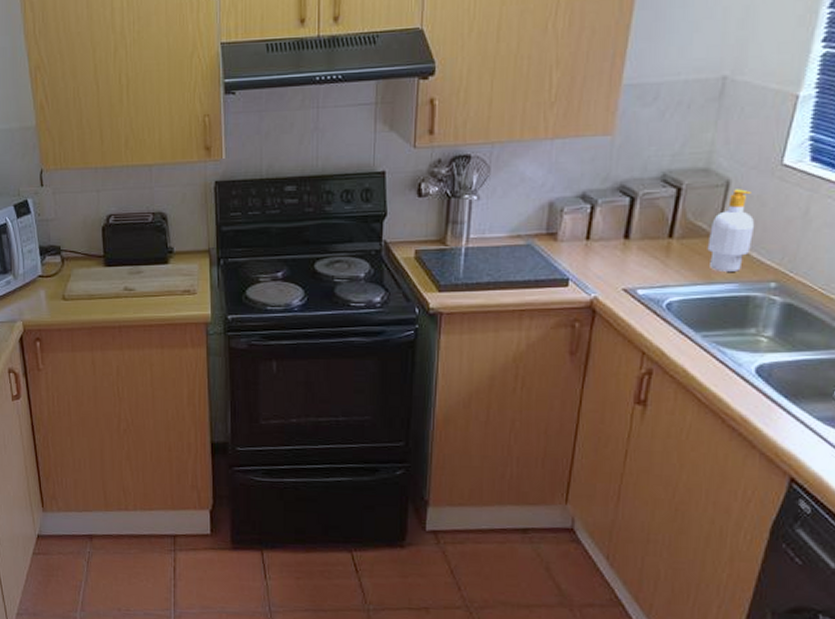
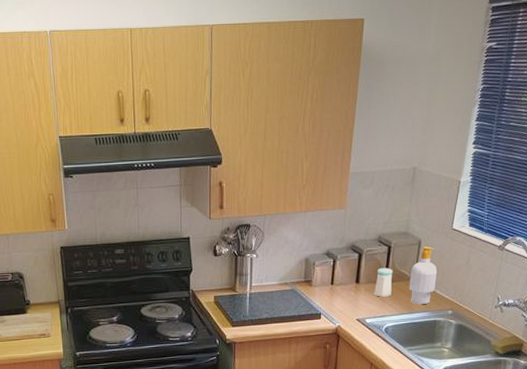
salt shaker: none [652,218,683,259] -> present [374,267,393,297]

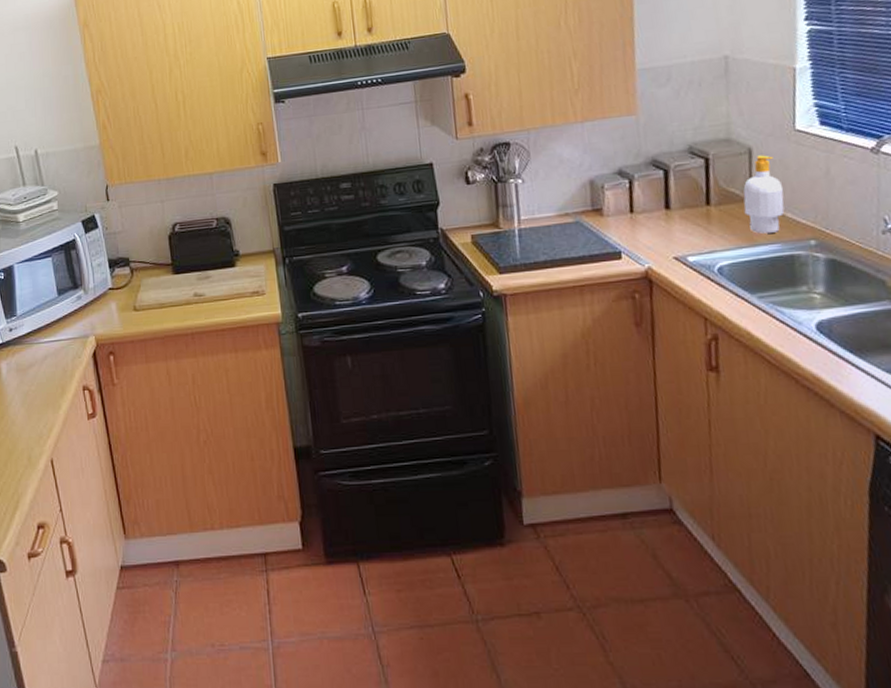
salt shaker: present [374,267,393,297] -> none [693,186,720,226]

